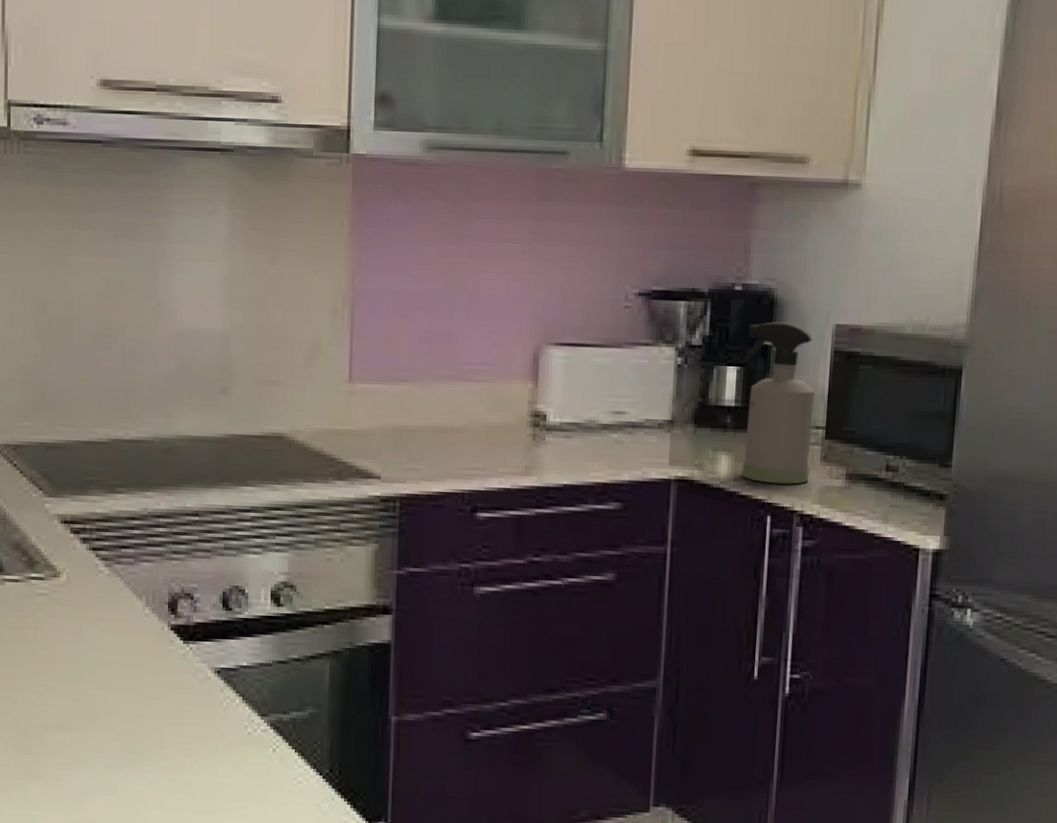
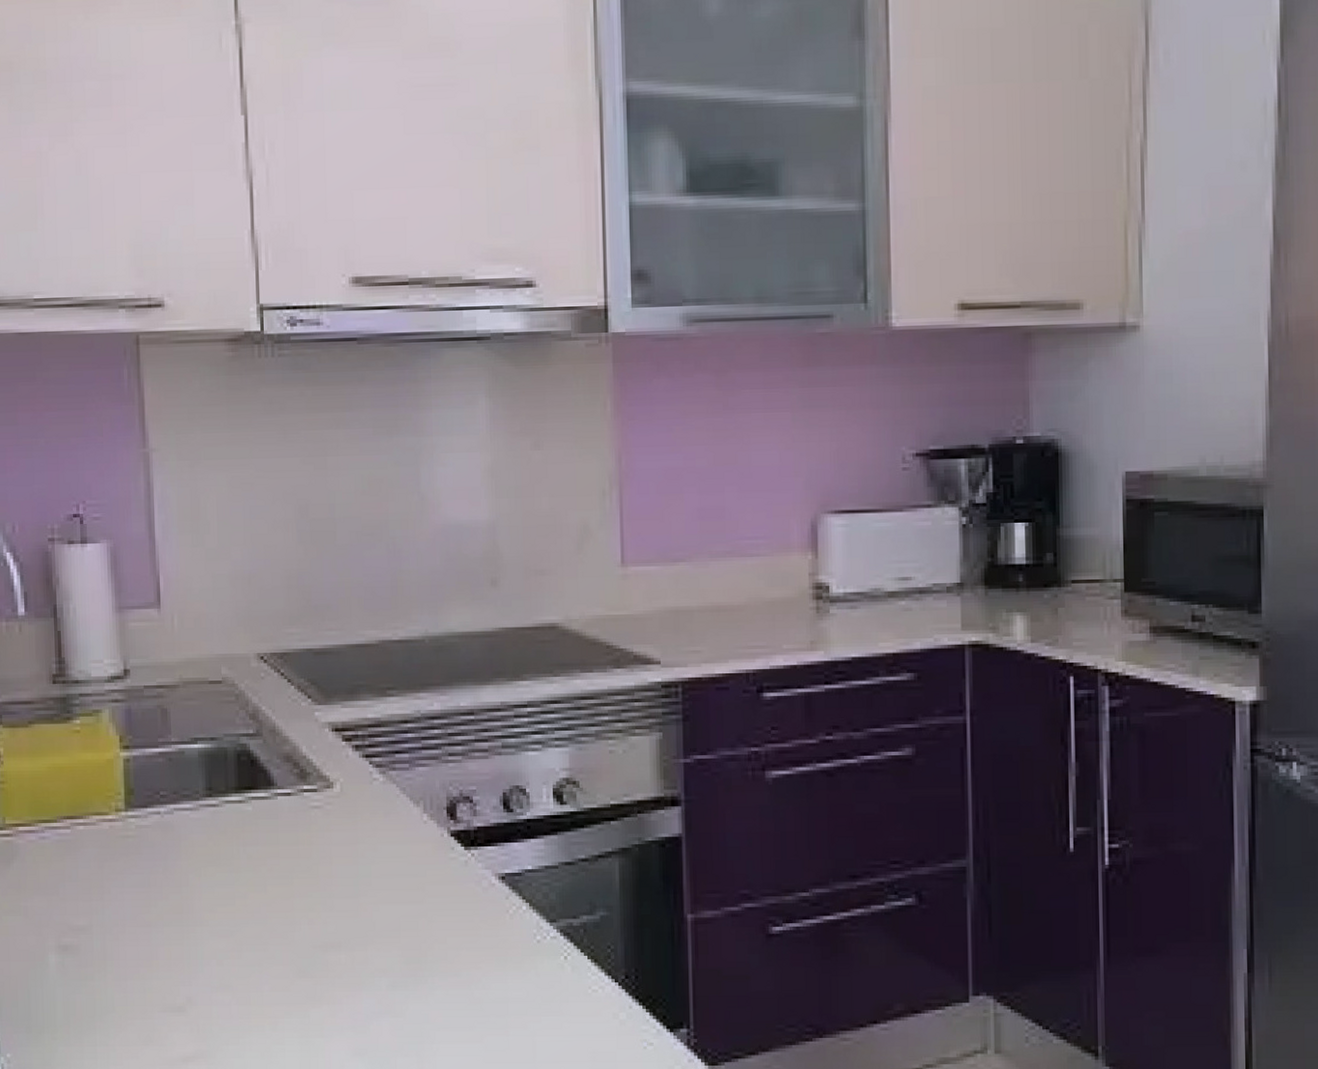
spray bottle: present [740,322,816,484] -> none [1028,473,1111,642]

